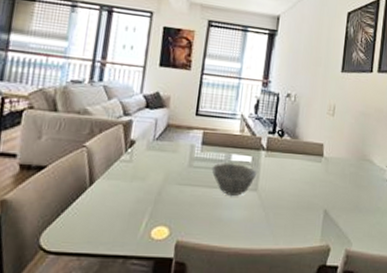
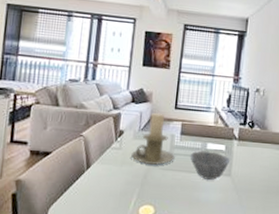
candle holder: none [143,119,195,180] -> present [131,112,175,165]

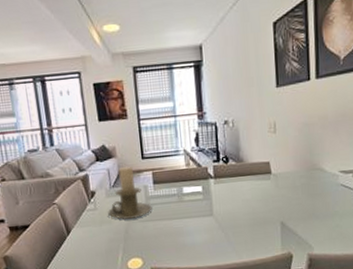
bowl: present [190,150,231,180] -> none [167,194,210,224]

